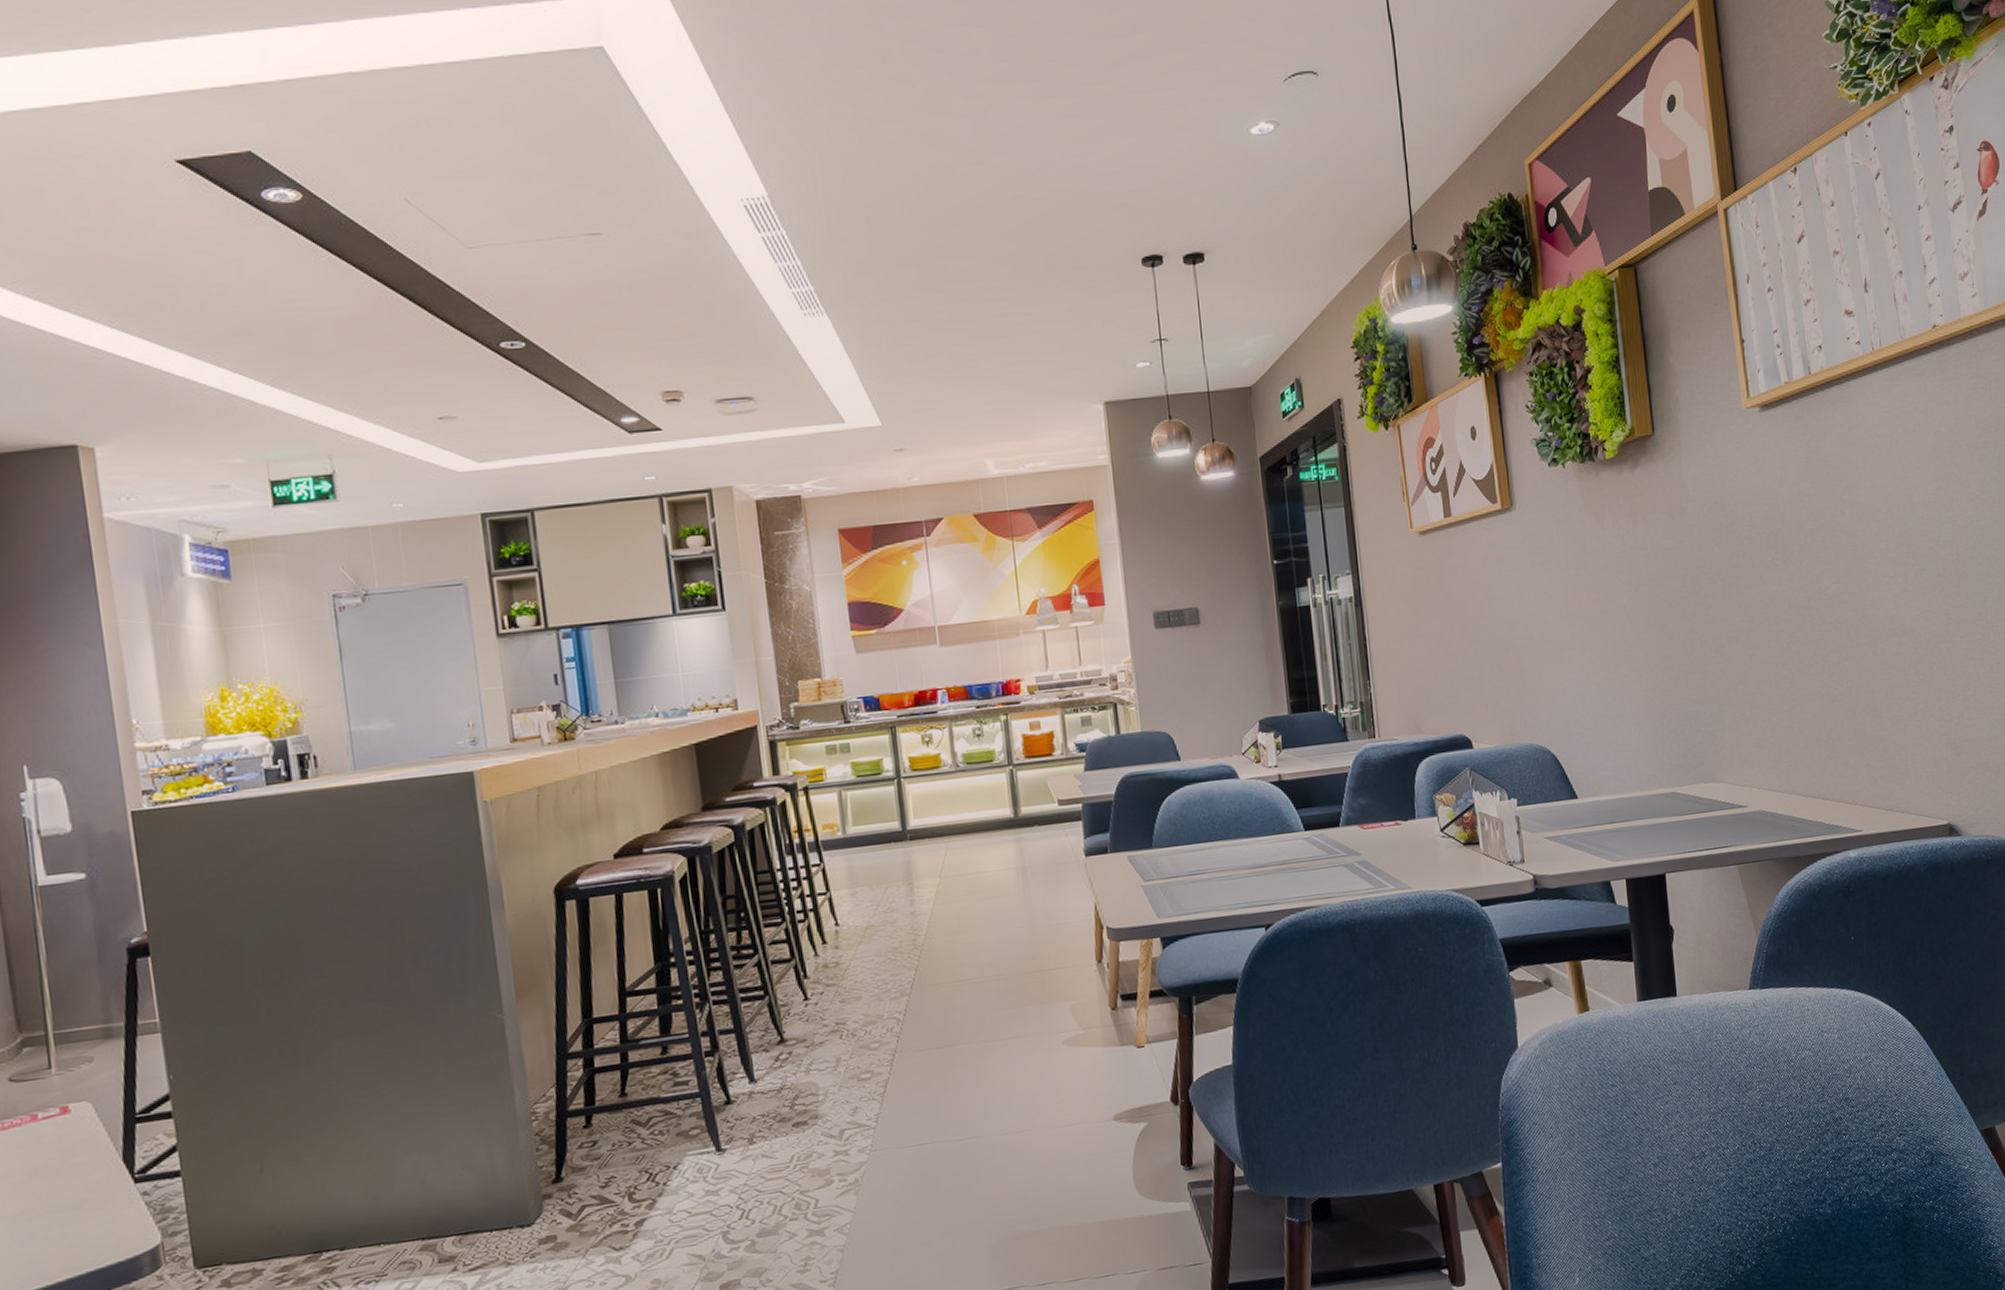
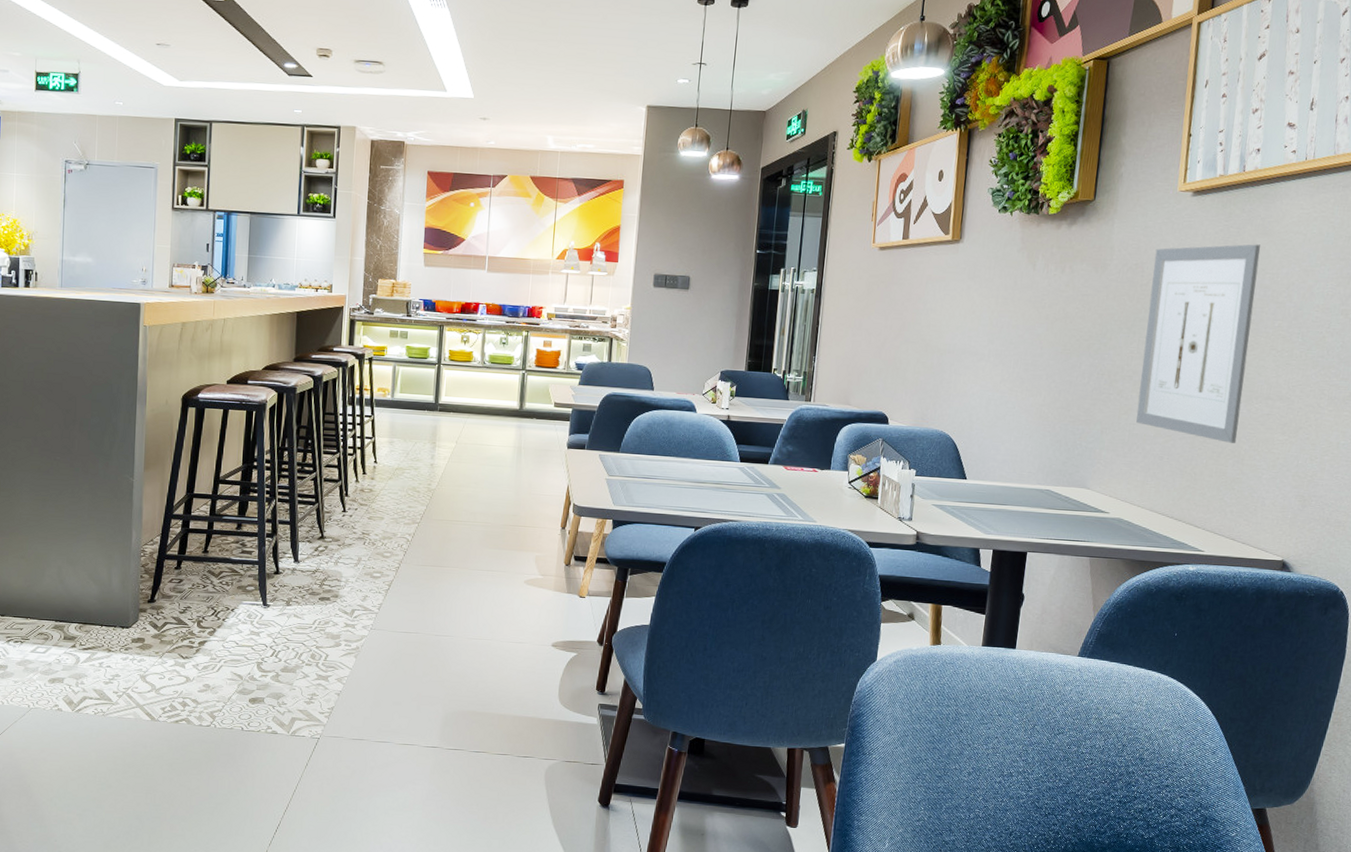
wall art: none [1733,456,1869,696] -> present [1136,244,1261,443]

